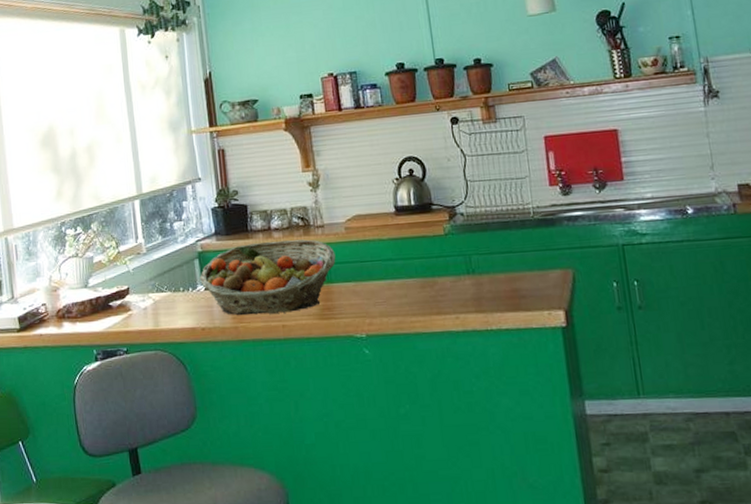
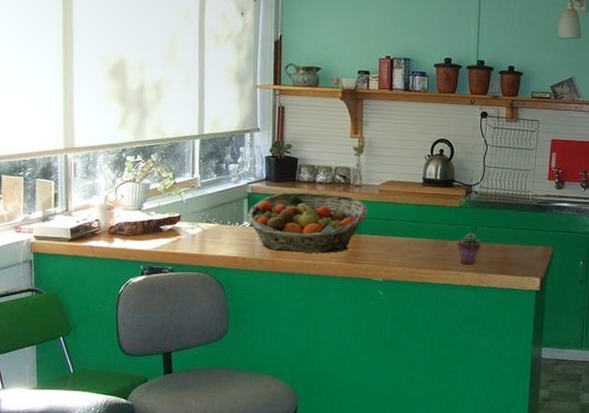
potted succulent: none [449,264,480,304] -> present [457,232,481,264]

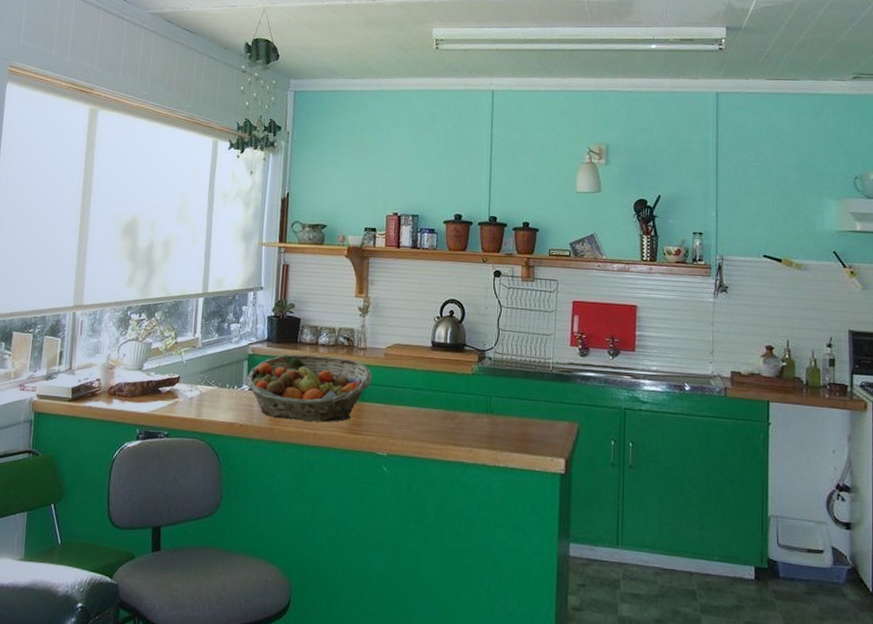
potted succulent: present [457,232,481,264] -> none [469,403,496,440]

